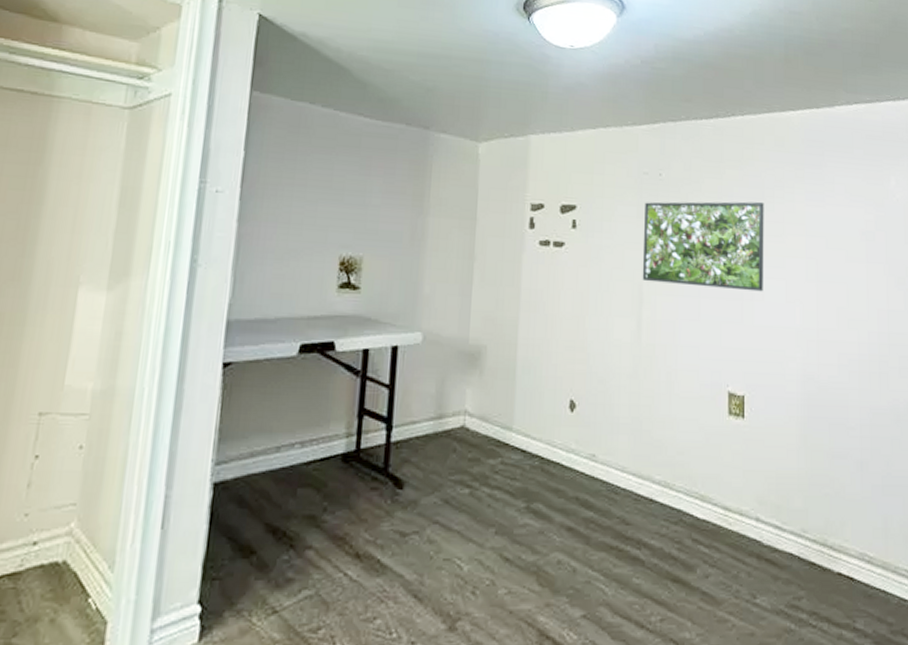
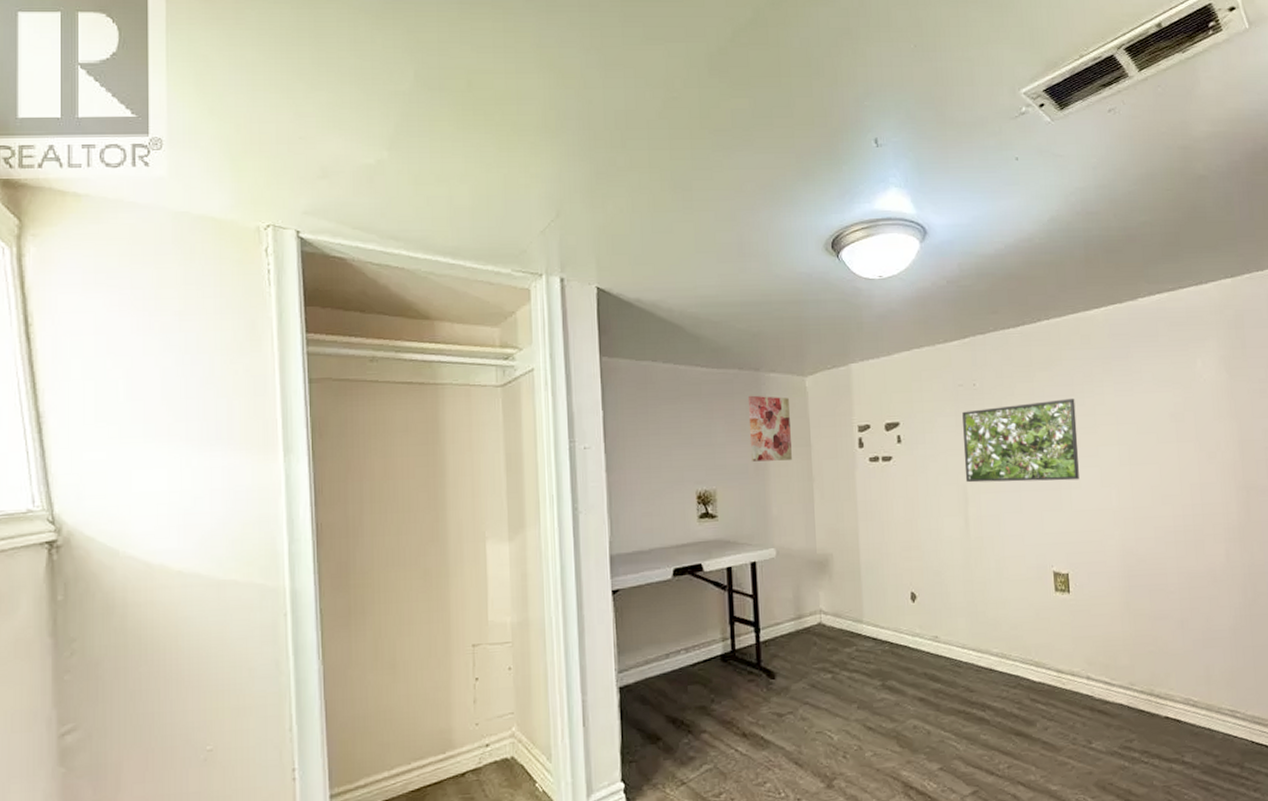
wall art: none [408,155,458,233] -> present [747,395,792,462]

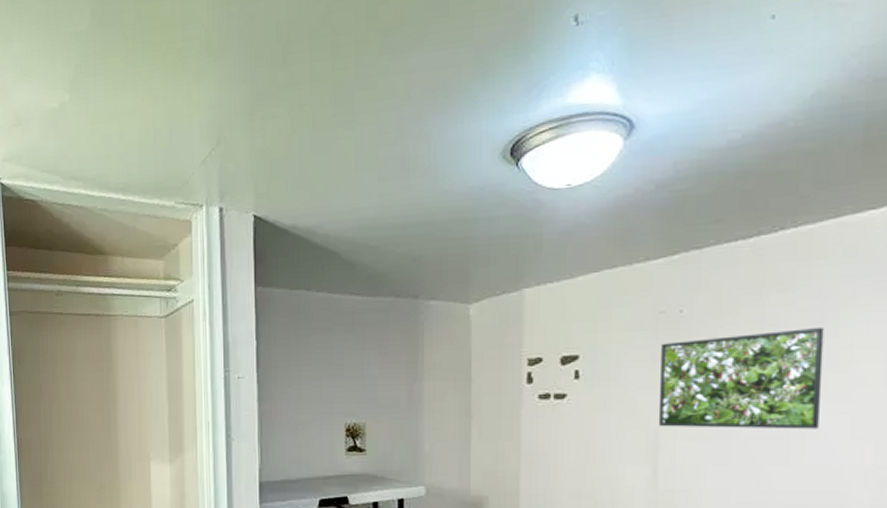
wall art: present [747,395,792,462] -> none [404,325,449,395]

